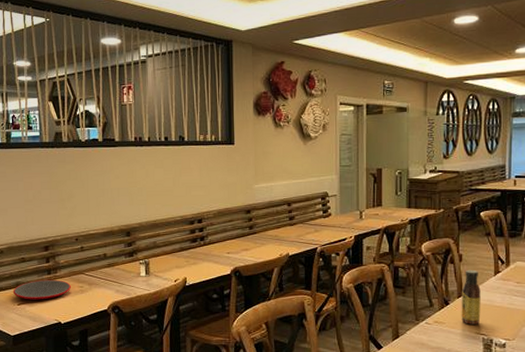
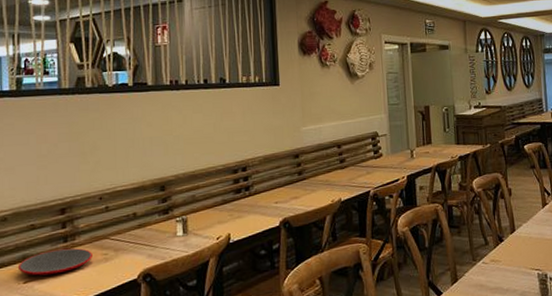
sauce bottle: present [461,269,481,324] -> none [513,203,534,261]

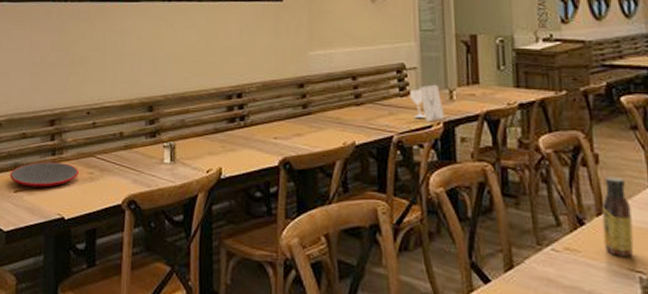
glass: none [382,146,408,177] -> present [410,84,445,122]
sauce bottle: none [513,203,534,261] -> present [601,176,634,257]

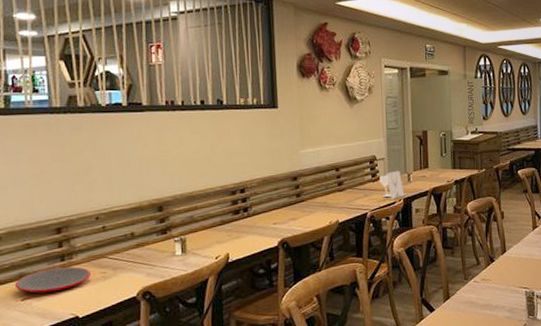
sauce bottle: present [601,176,634,257] -> none [504,226,523,280]

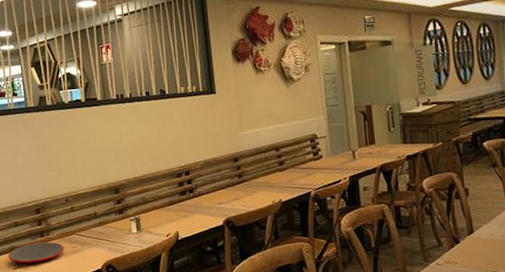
glass: present [379,170,405,200] -> none [322,147,350,178]

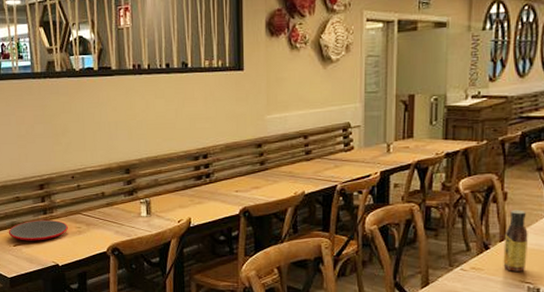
sauce bottle: none [471,203,497,263] -> present [503,209,528,272]

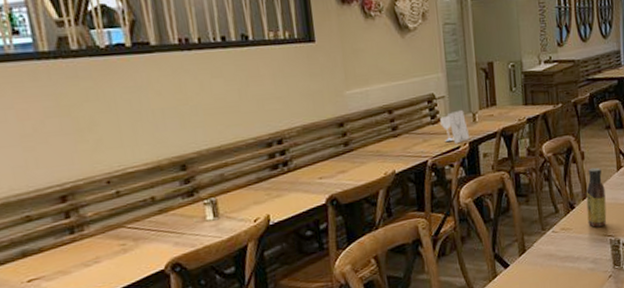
plate: present [8,219,68,241] -> none [17,239,108,273]
glass: none [353,139,382,172] -> present [440,109,470,144]

